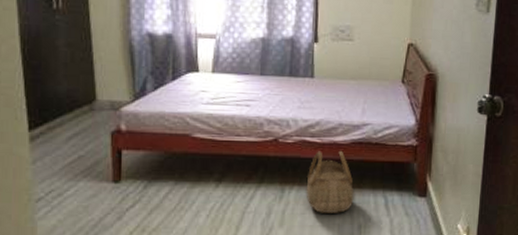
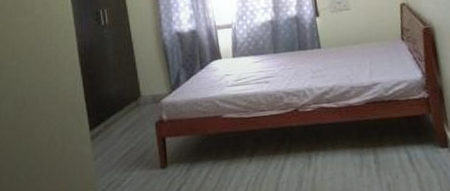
basket: present [306,150,354,213] -> none [330,112,378,176]

